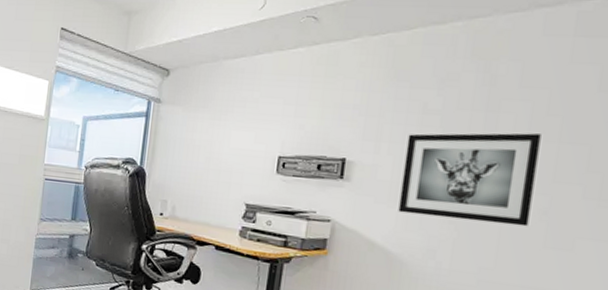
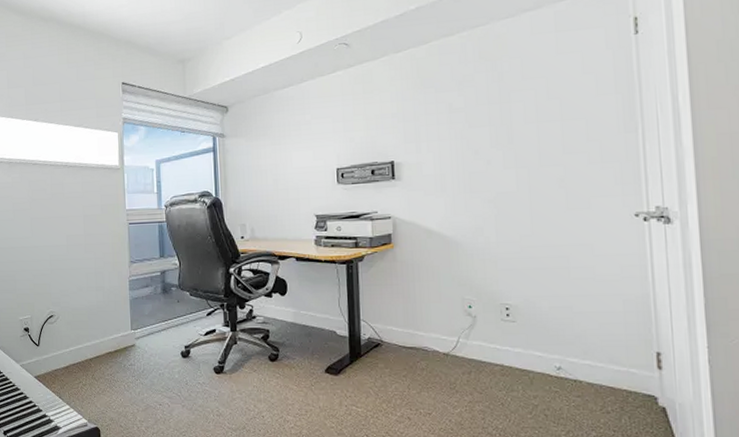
wall art: present [398,133,541,227] -> none [441,116,552,200]

